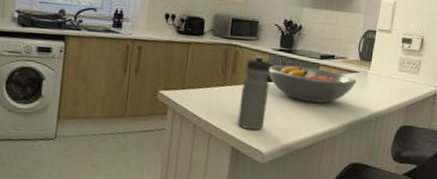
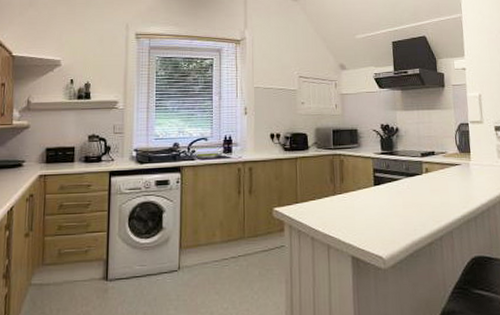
water bottle: present [237,55,271,131] -> none [352,160,380,236]
fruit bowl: present [269,65,357,103] -> none [375,166,461,200]

